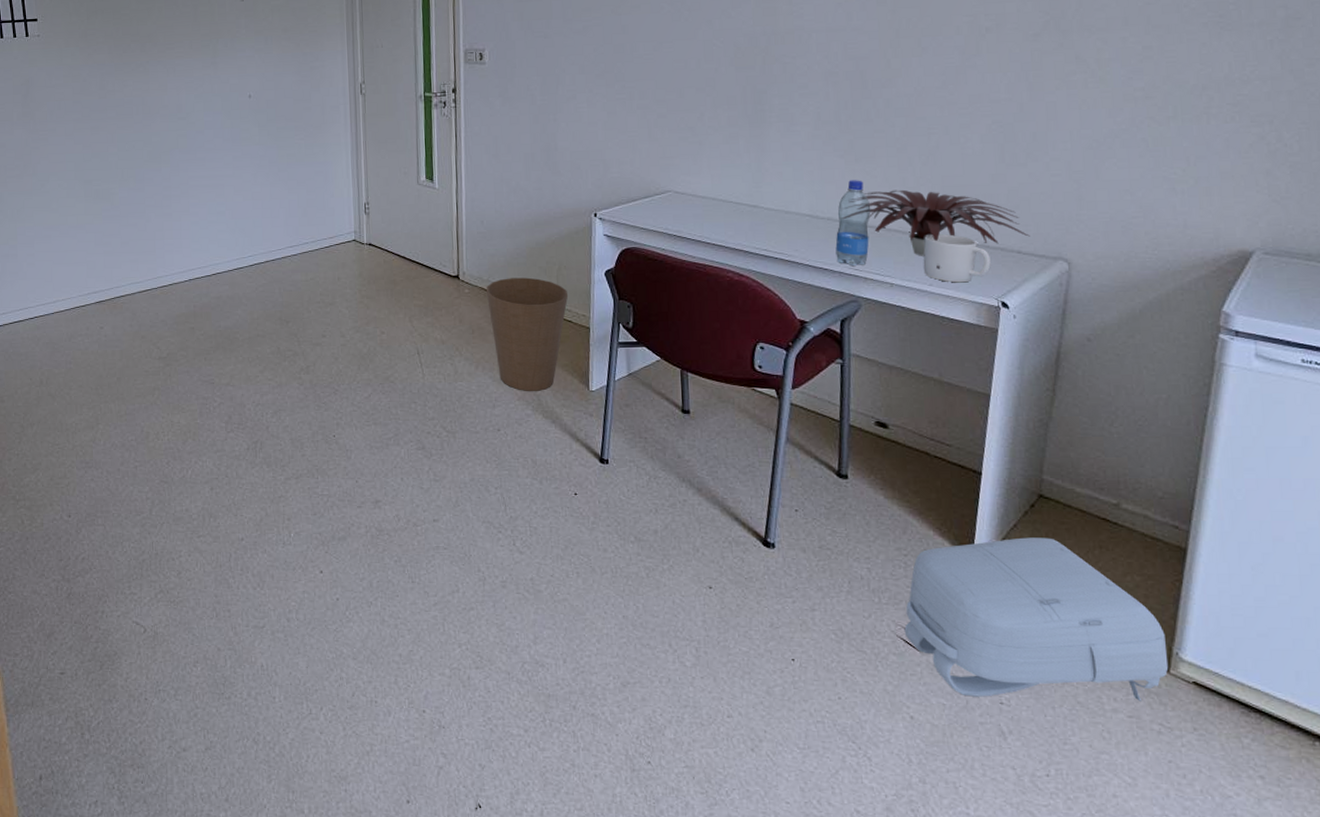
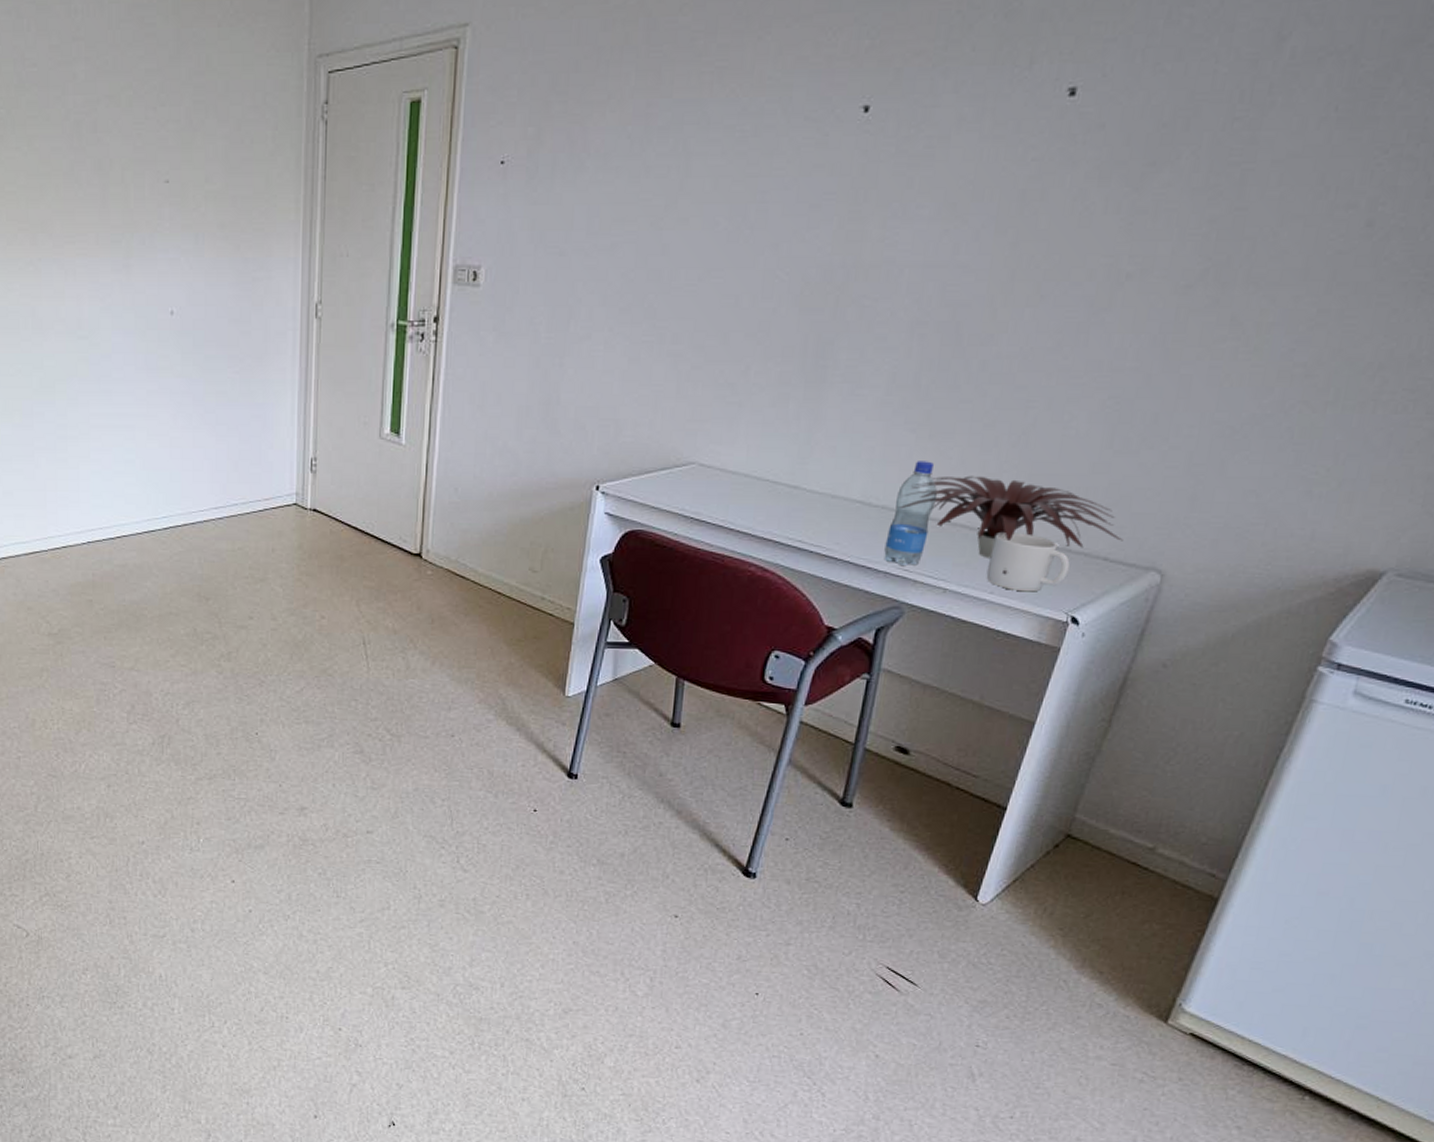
trash bin: present [487,277,568,391] -> none [453,559,552,694]
backpack: present [904,537,1169,701] -> none [885,879,1172,1050]

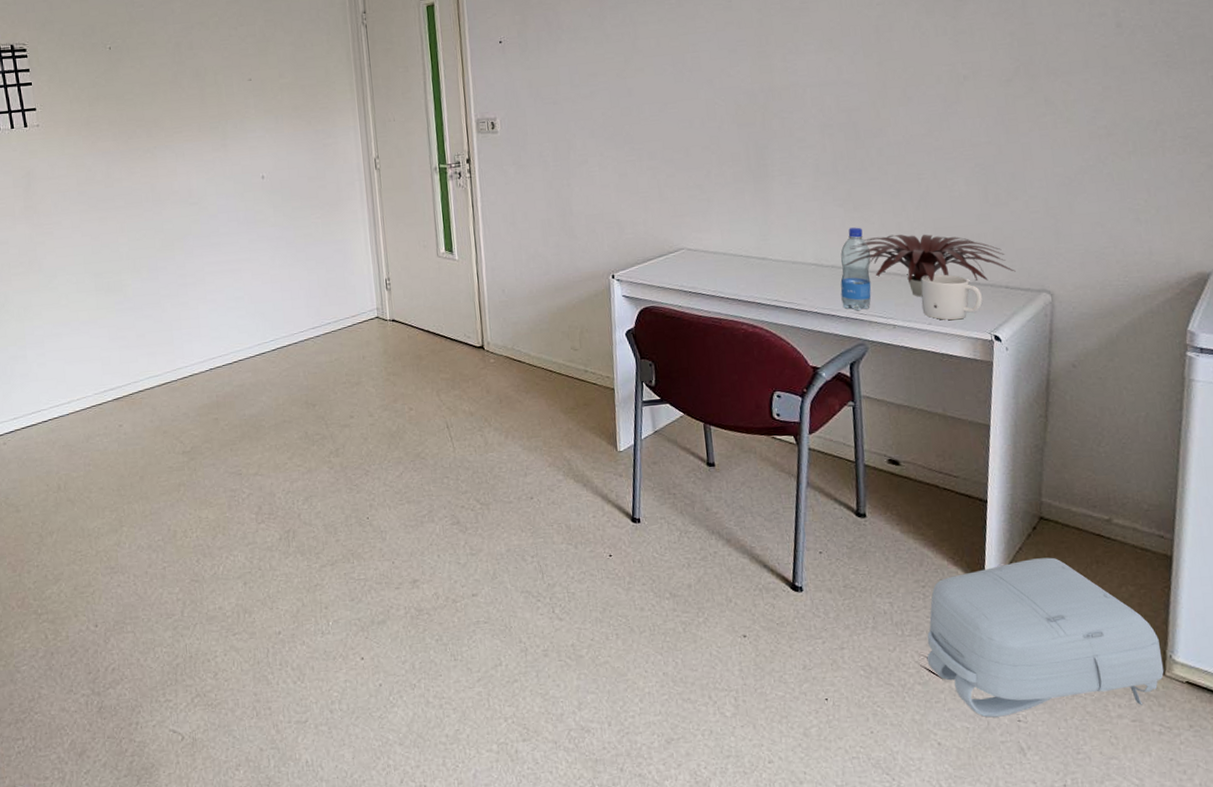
backpack: none [885,879,1172,1050] -> present [926,557,1164,718]

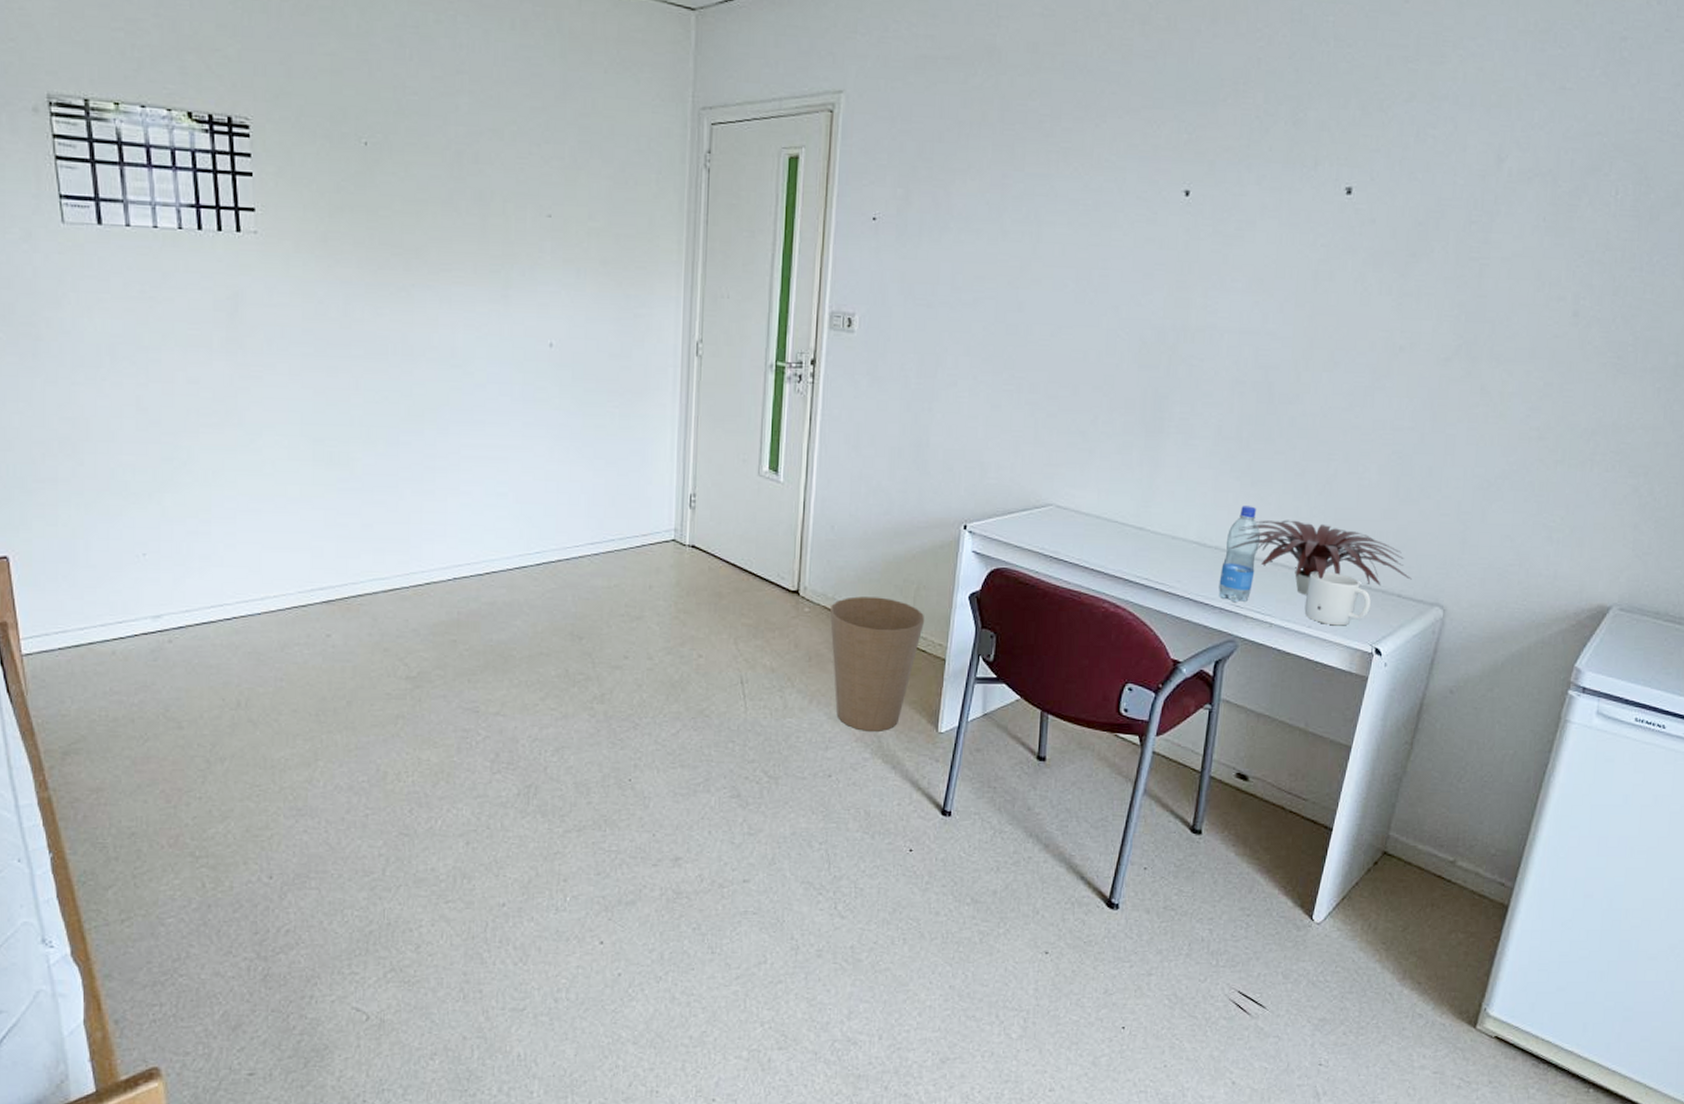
trash bin: none [511,343,591,457] -> present [830,596,924,731]
backpack: present [926,557,1164,718] -> none [1237,896,1477,1059]

